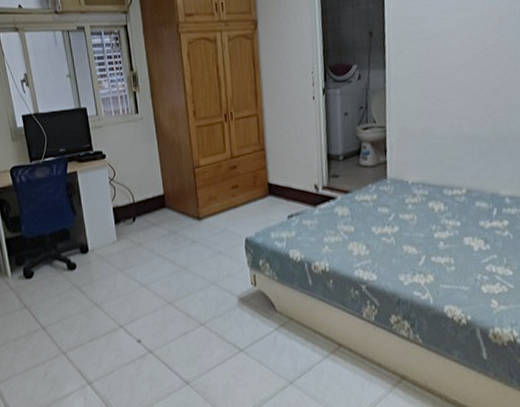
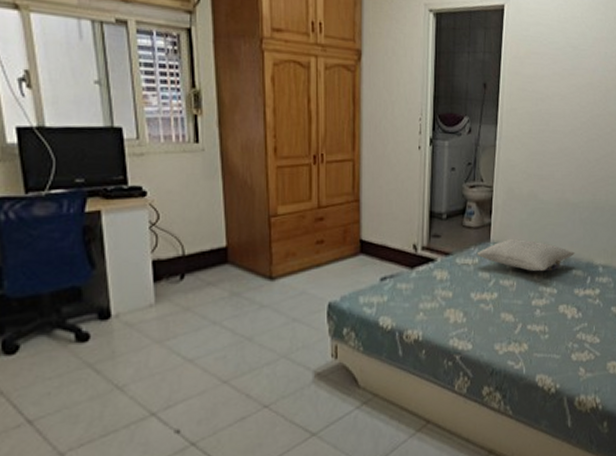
pillow: none [374,174,477,205] -> present [476,238,575,272]

